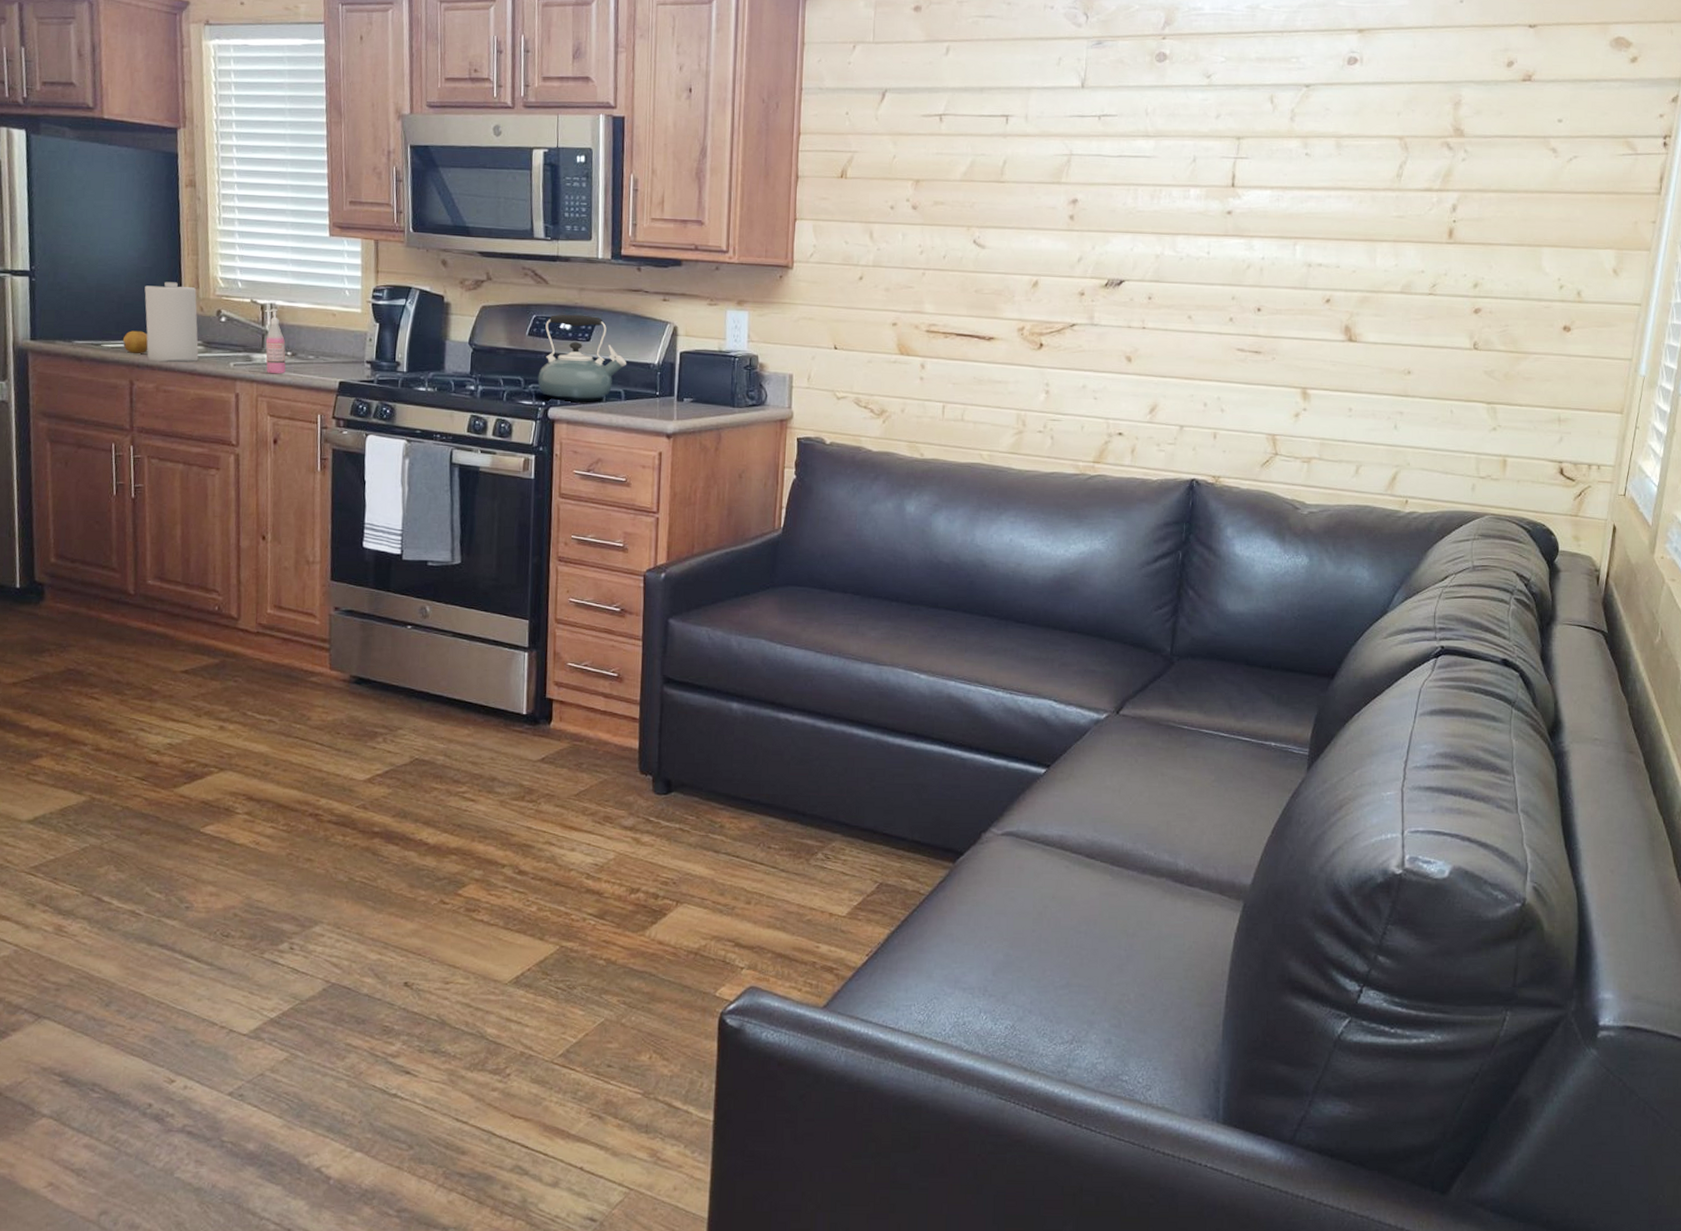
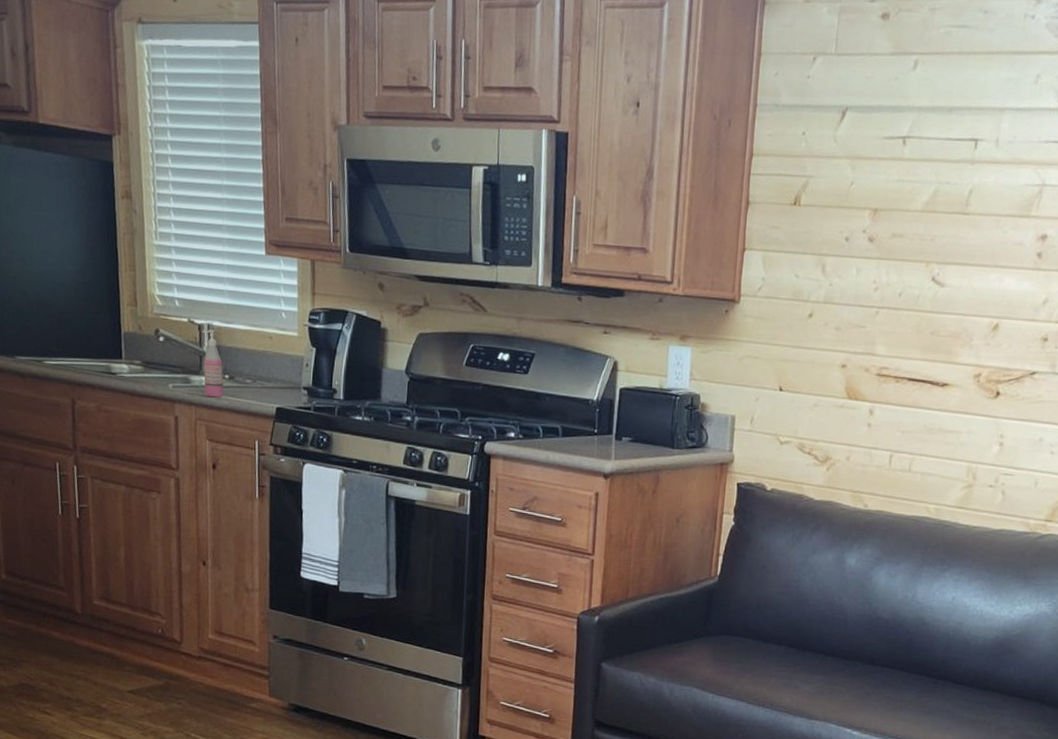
fruit: present [122,331,149,354] -> none [63,348,89,373]
paper towel holder: present [144,282,199,363] -> none [84,298,138,383]
kettle: present [537,314,627,402] -> none [474,344,566,438]

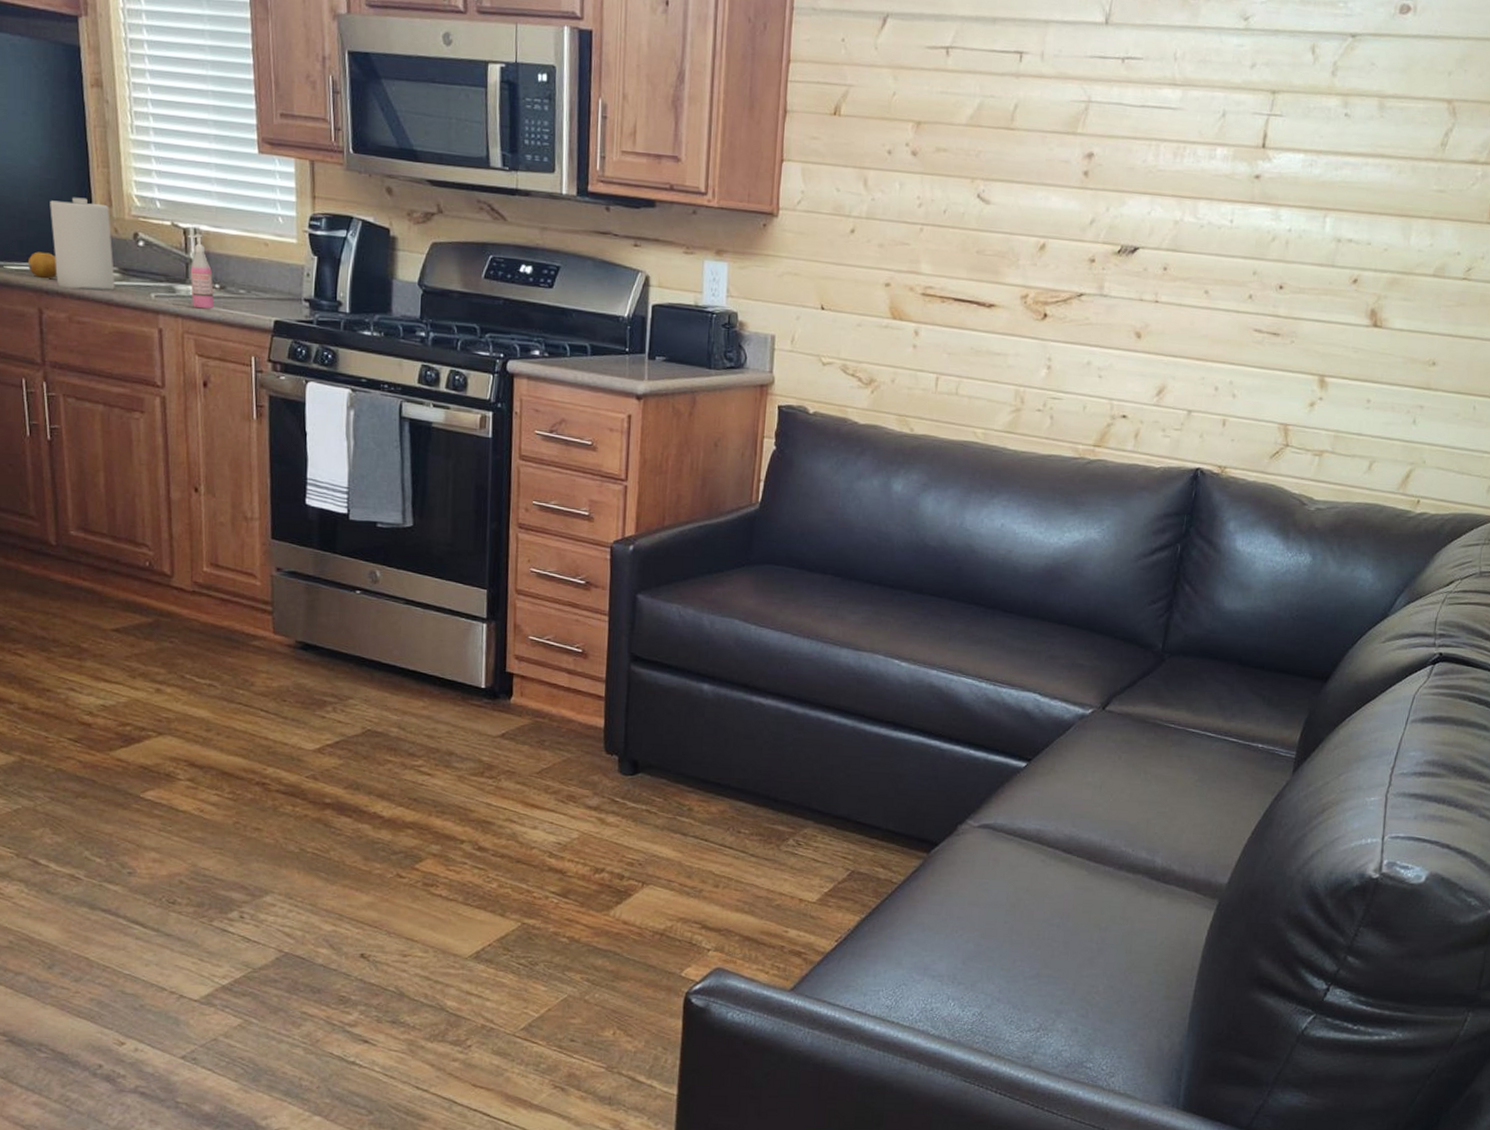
fruit: none [63,348,89,373] -> present [27,251,58,279]
paper towel holder: none [84,298,138,383] -> present [50,197,115,291]

